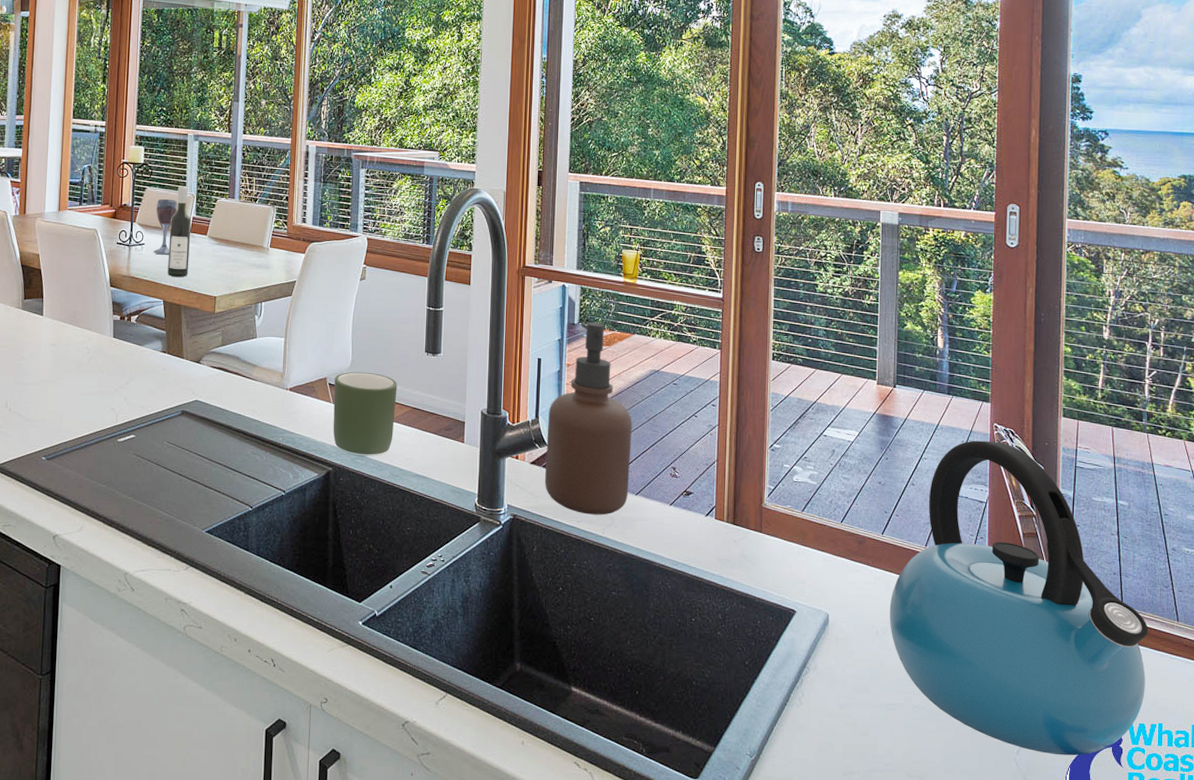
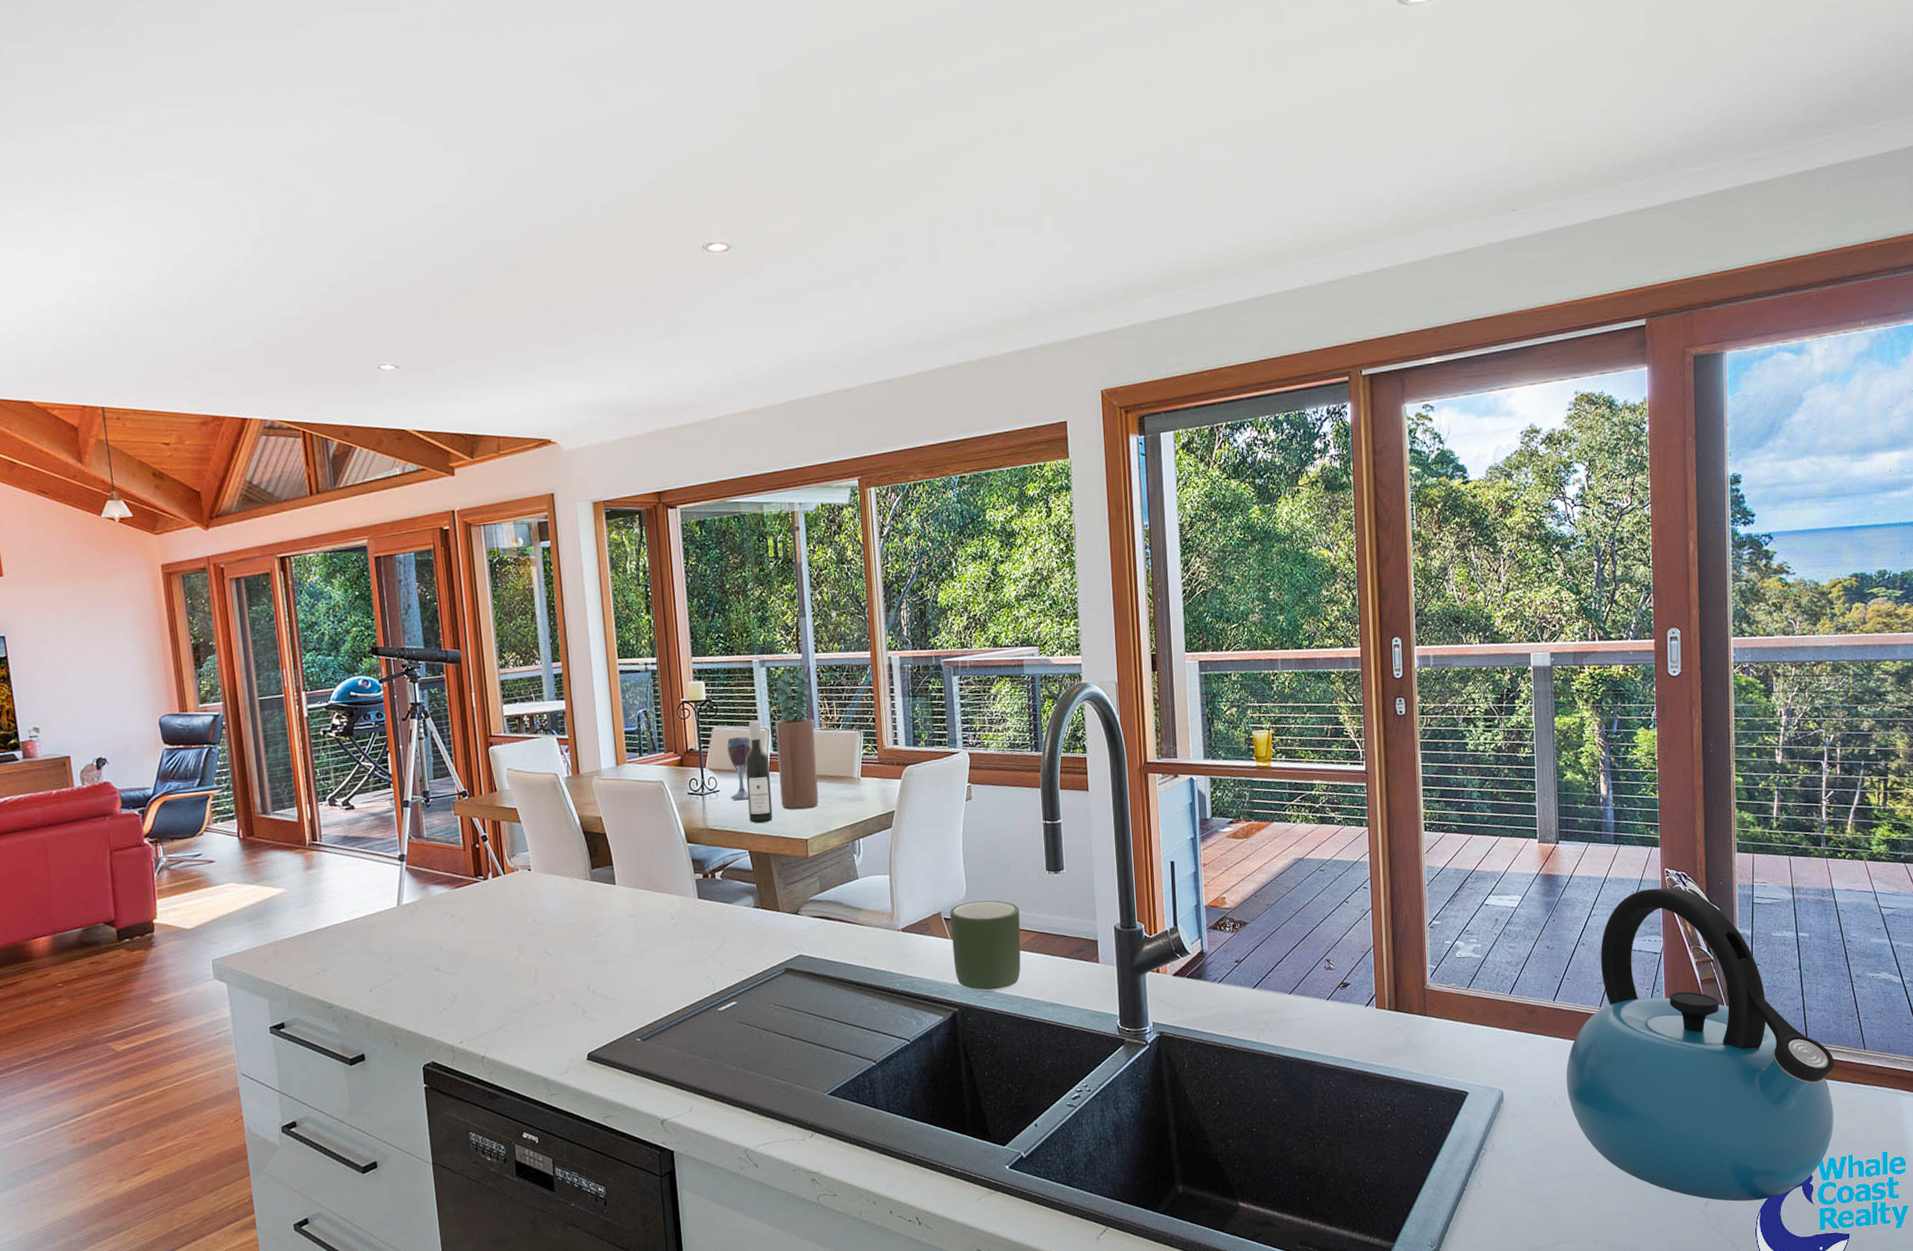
vase: none [197,136,235,270] -> present [775,657,819,810]
soap dispenser: present [544,322,632,515] -> none [1187,814,1281,1022]

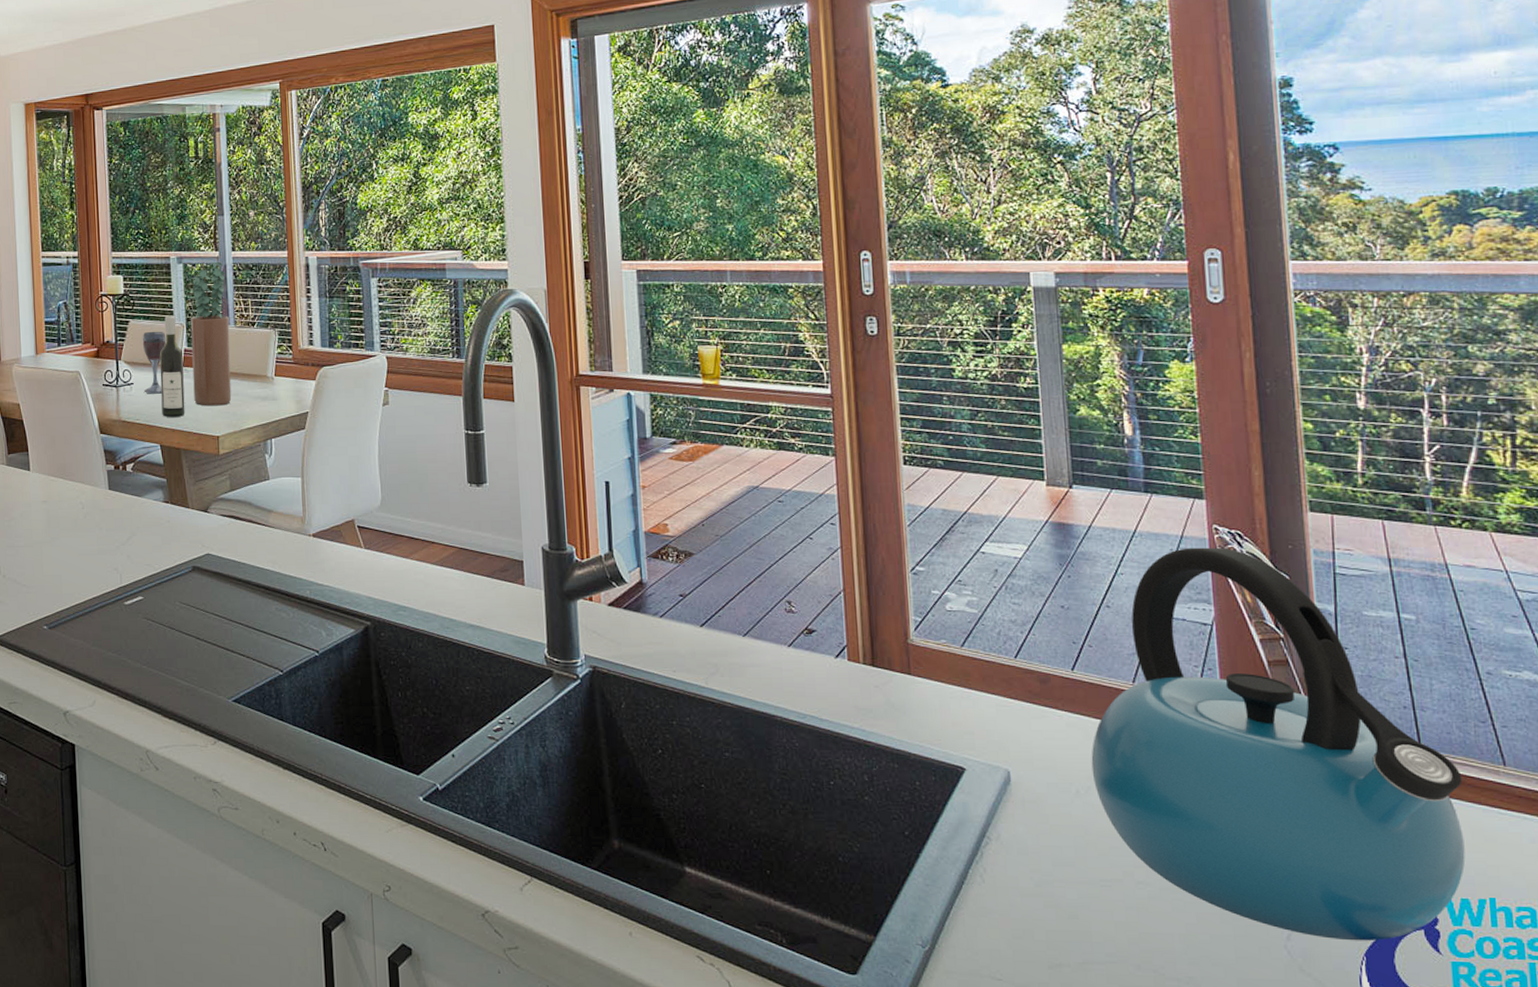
mug: present [950,900,1021,992] -> none [364,510,439,607]

